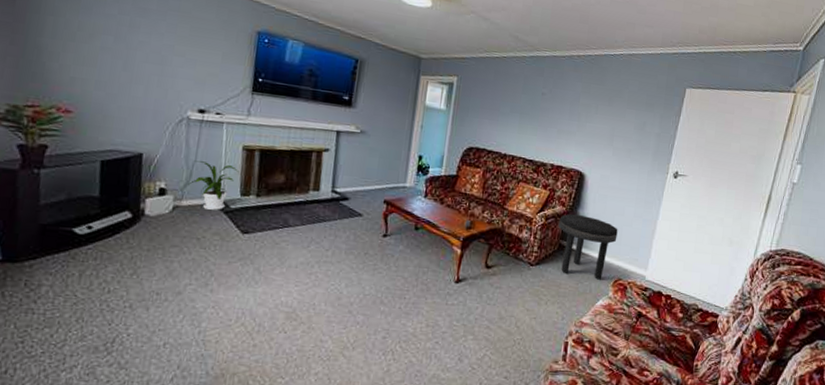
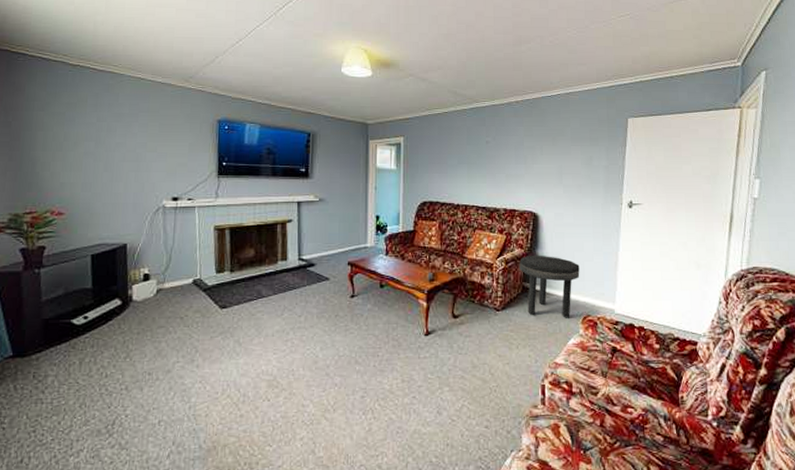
house plant: present [188,160,240,211] -> none [169,245,213,290]

